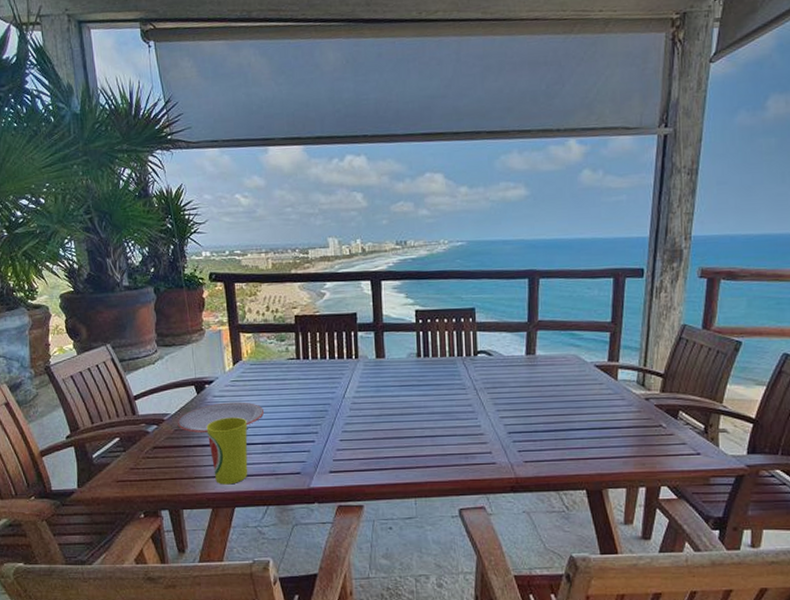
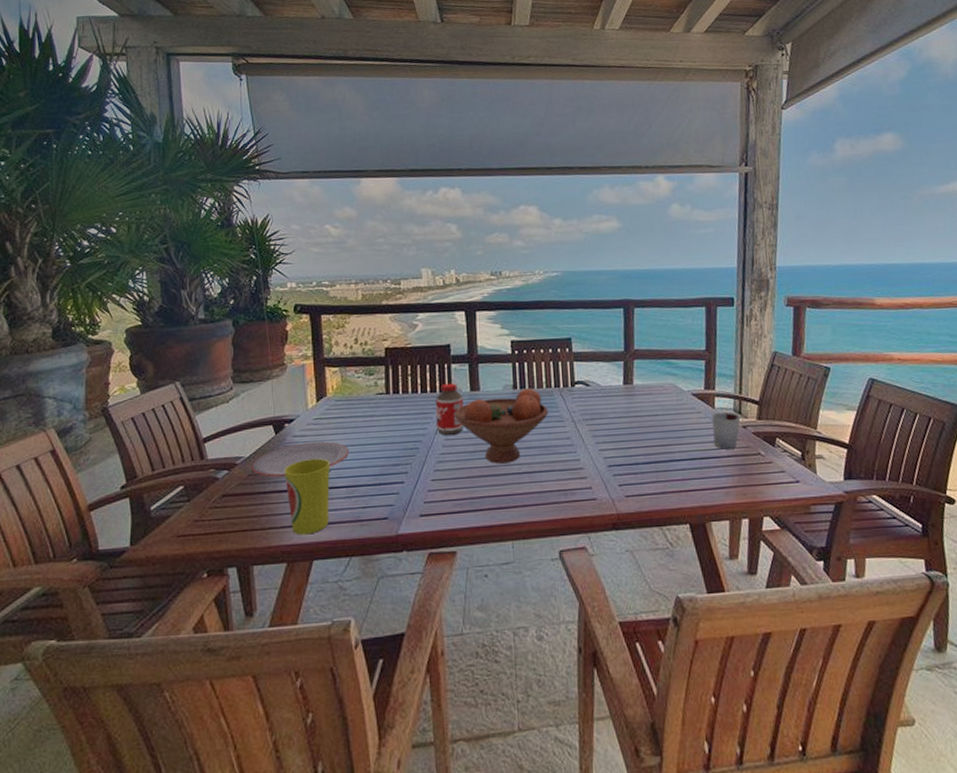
bottle: none [343,350,370,400] -> present [435,383,464,436]
fruit bowl: none [361,356,452,427] -> present [454,388,549,464]
cup: none [614,383,644,421] -> present [712,412,741,450]

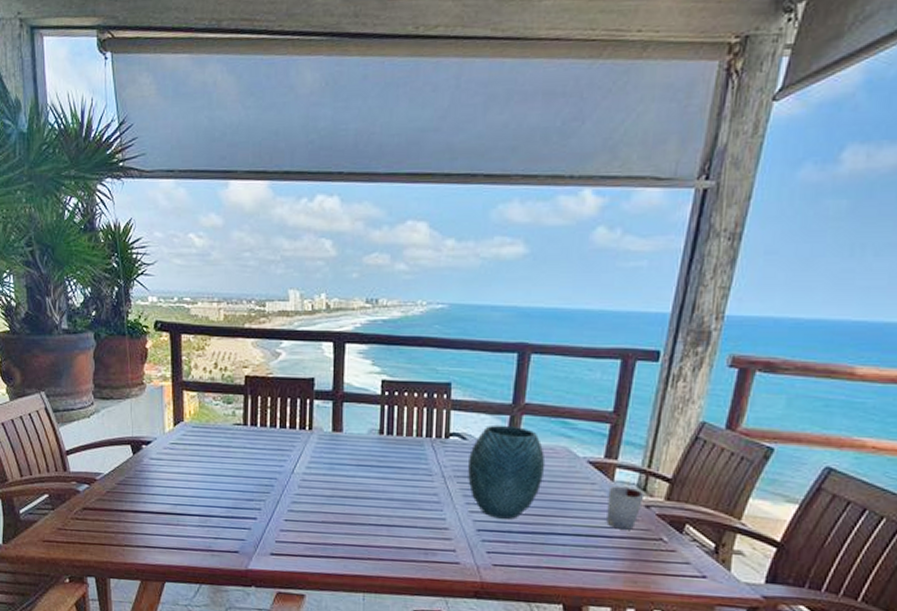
plate: present [251,441,350,478] -> none [110,466,204,499]
cup: present [284,458,330,535] -> none [140,483,184,557]
bottle: present [435,383,464,436] -> none [293,421,324,477]
fruit bowl: present [454,388,549,464] -> none [313,434,417,513]
vase: none [593,370,658,453] -> present [468,424,546,519]

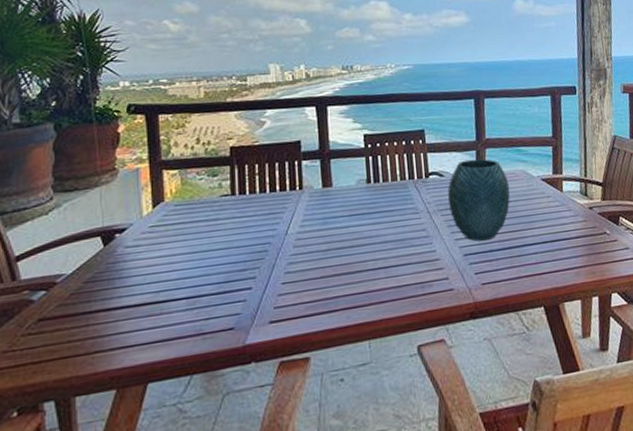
cup: present [606,486,645,530] -> none [560,194,587,231]

